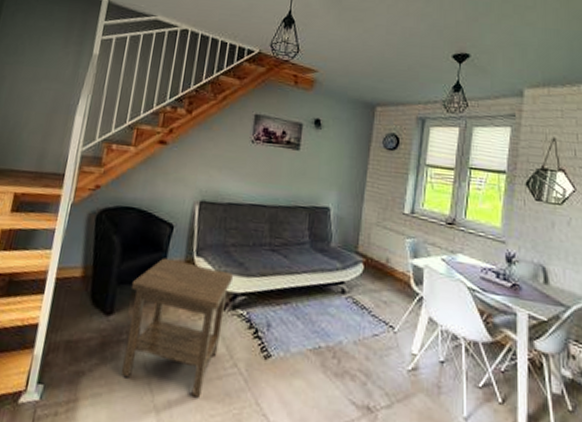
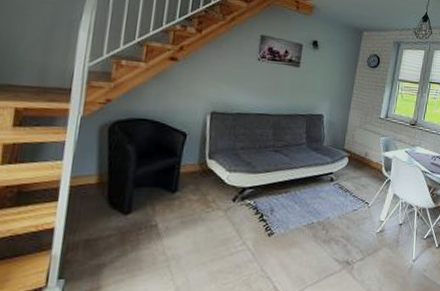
side table: present [122,258,234,398] -> none [142,162,243,272]

